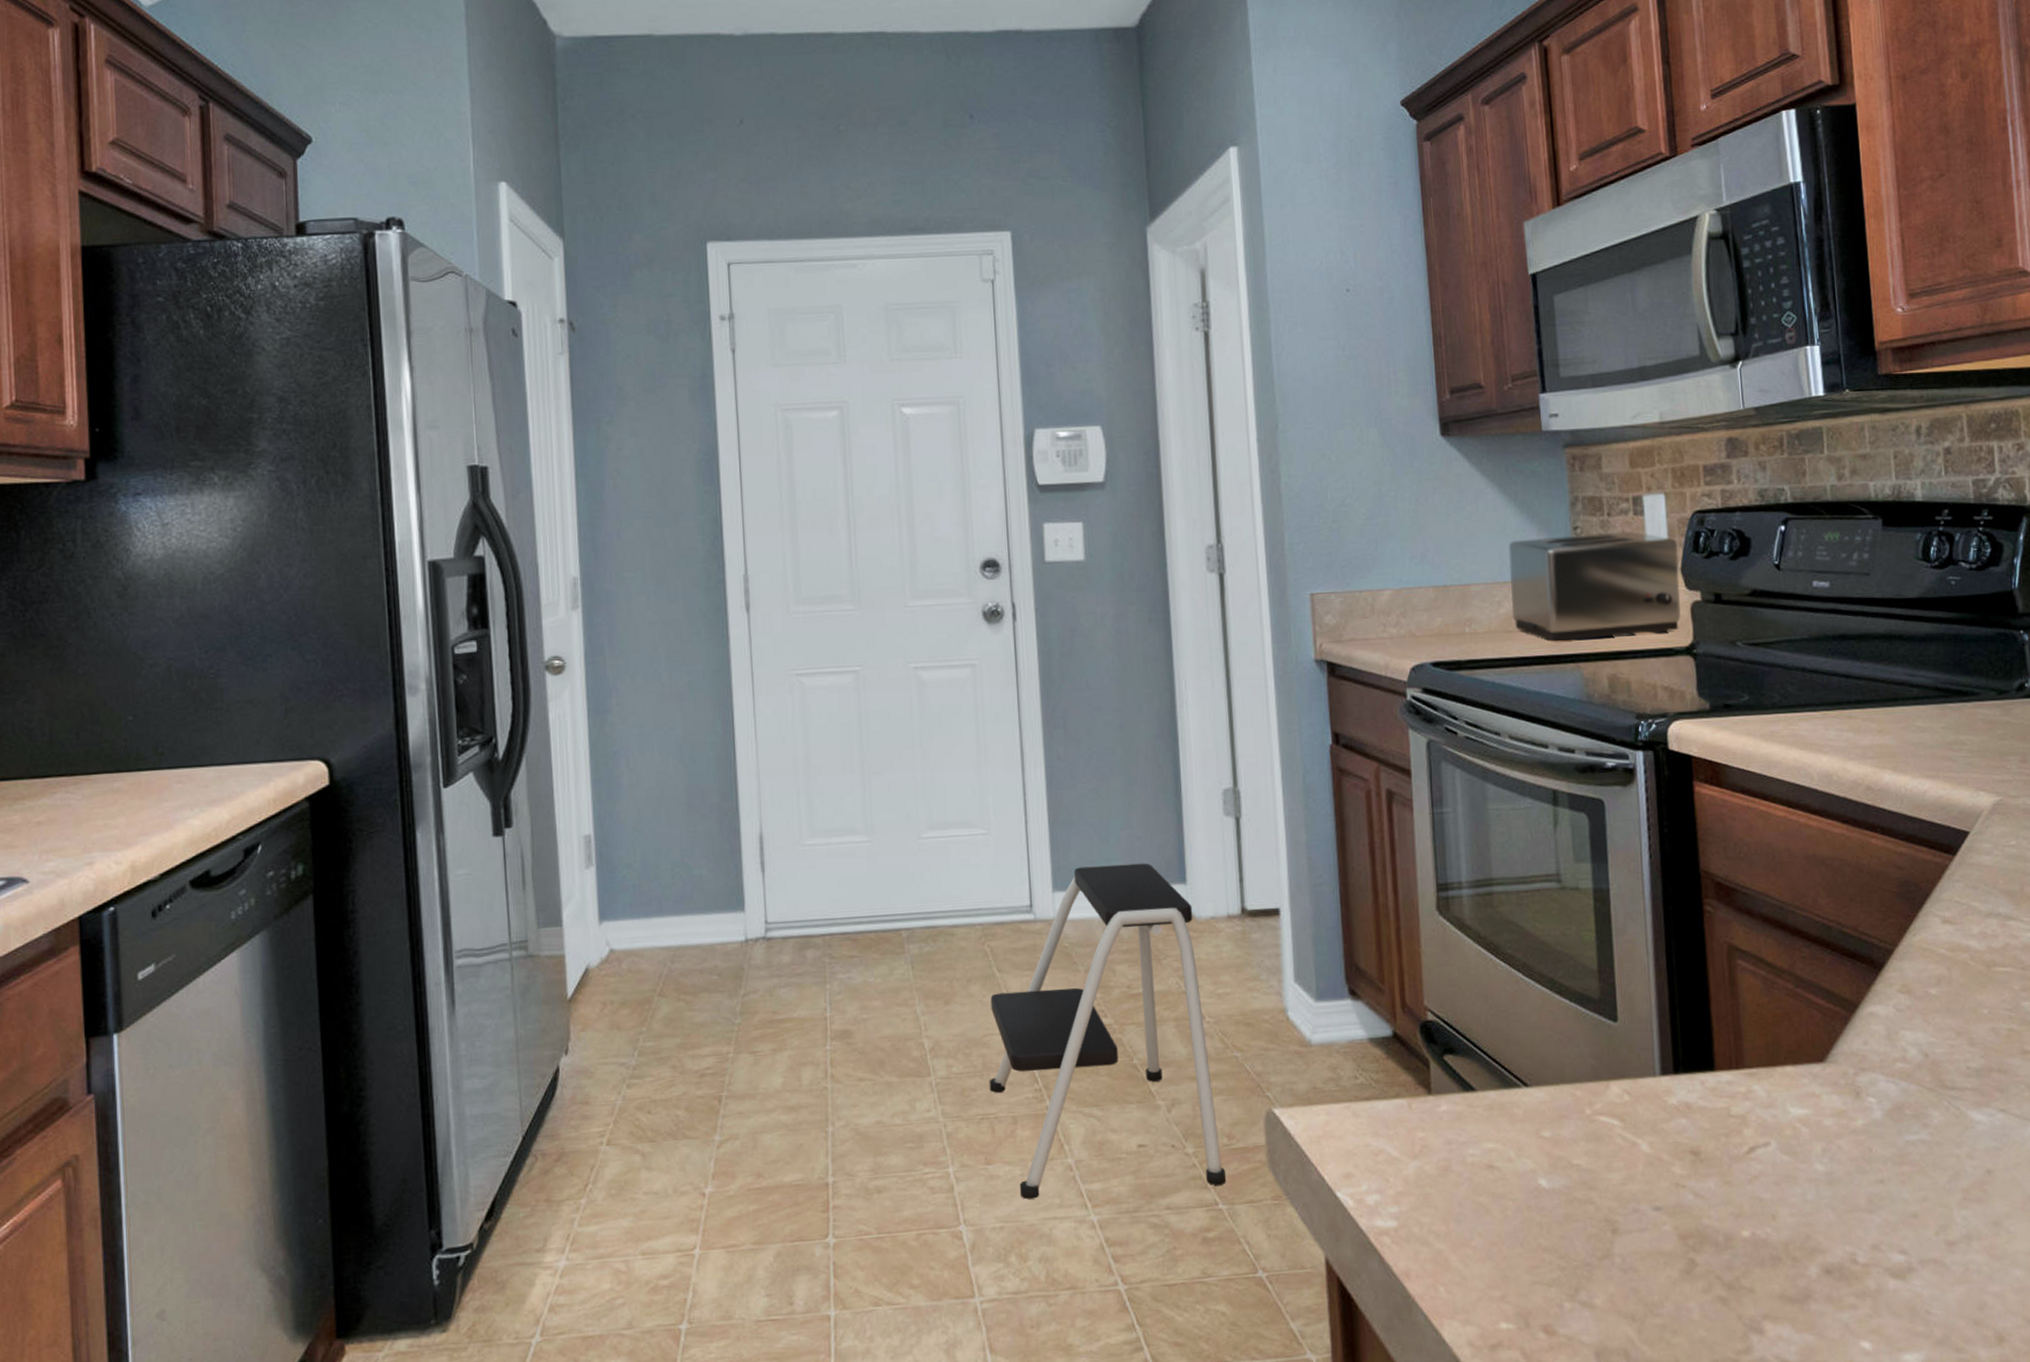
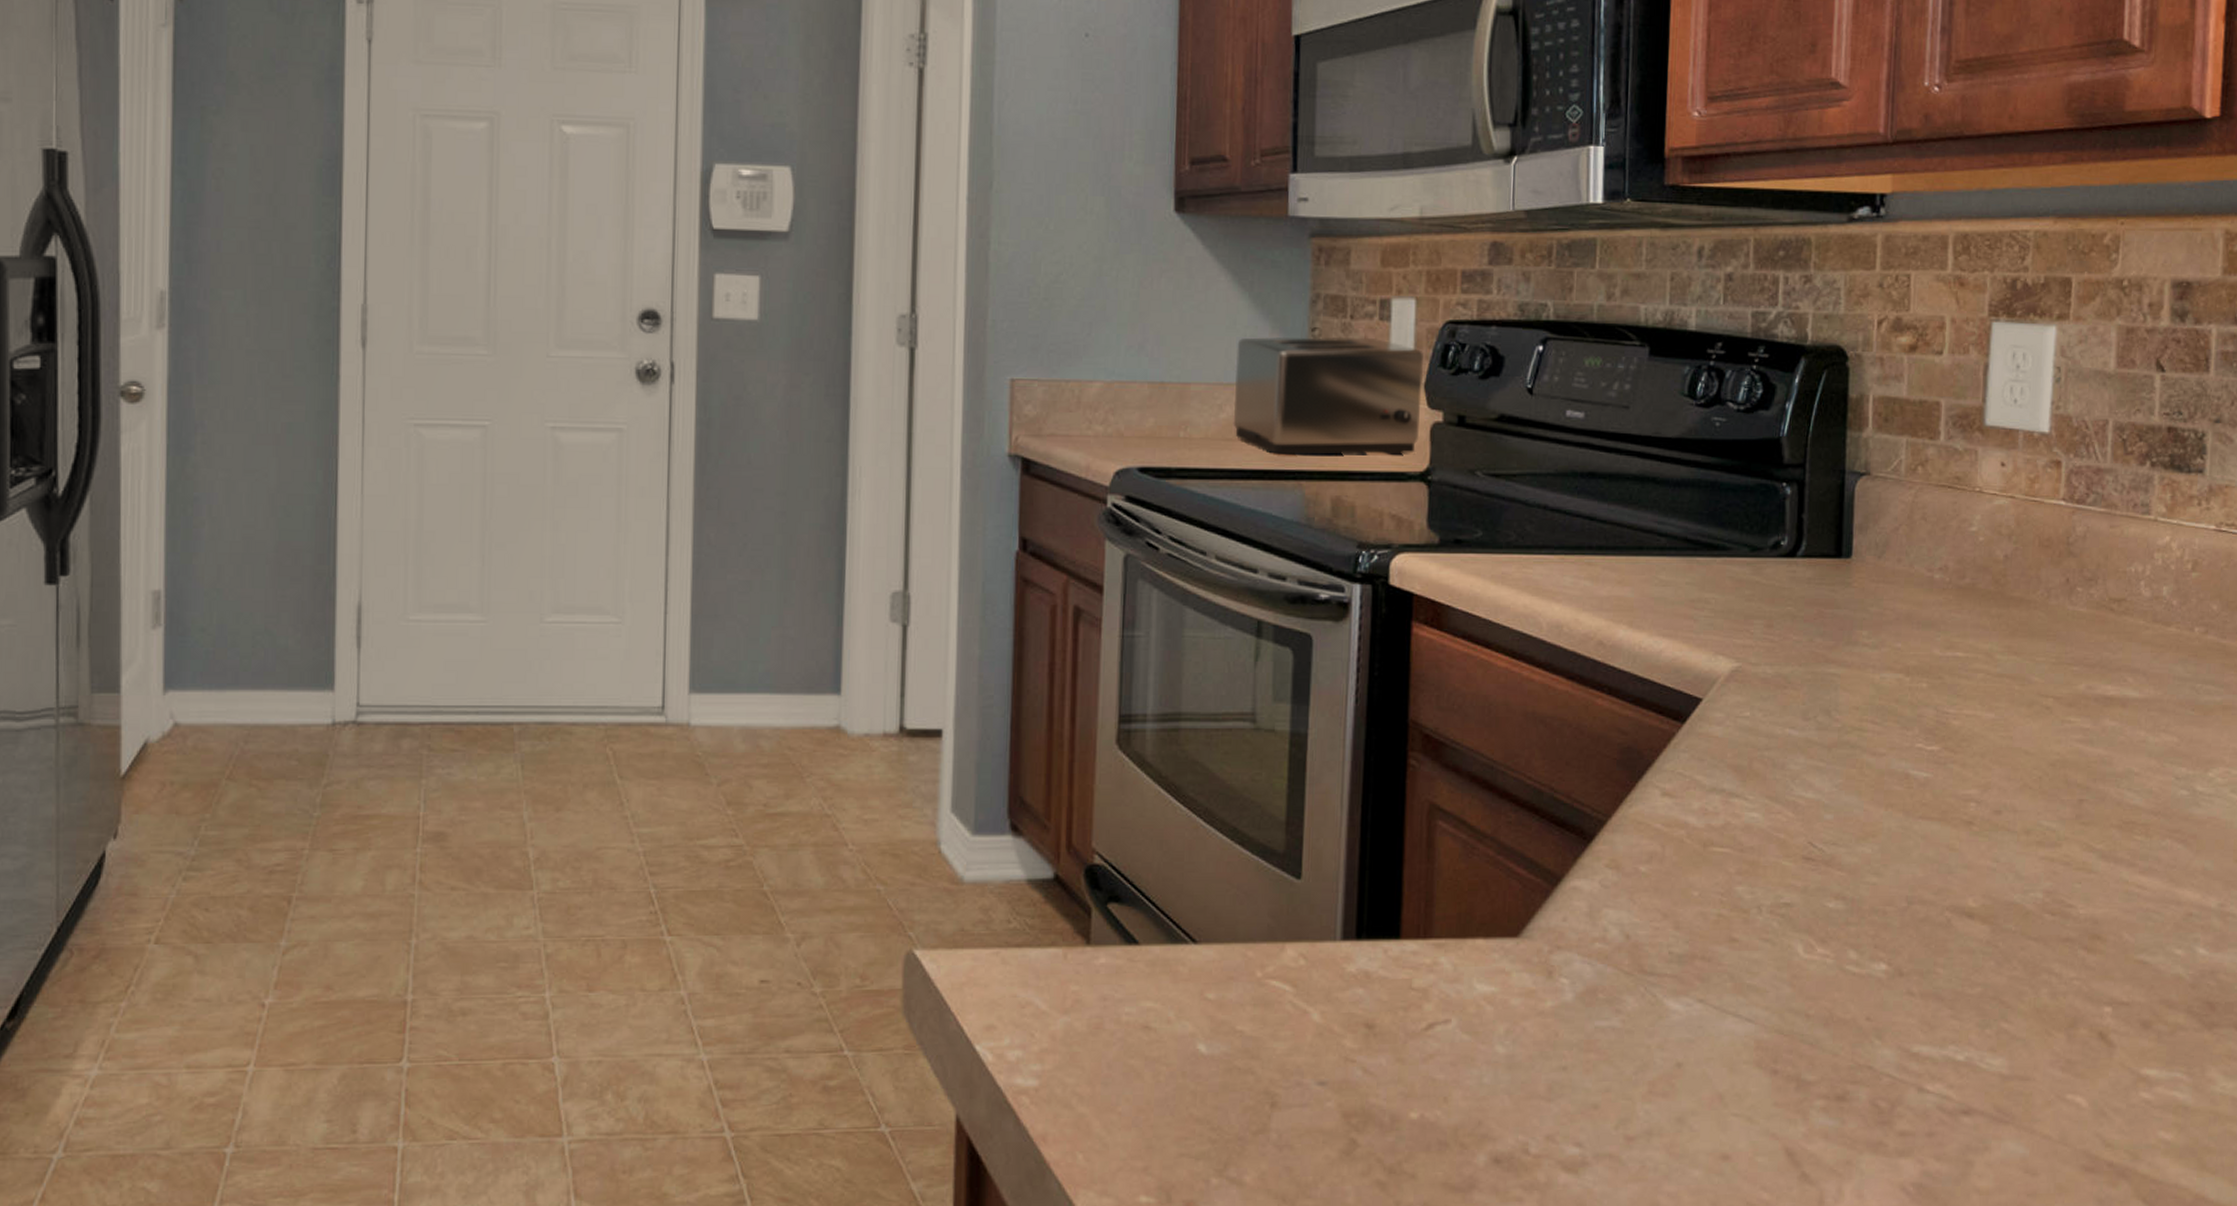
step stool: present [989,863,1227,1200] -> none [598,666,856,1033]

